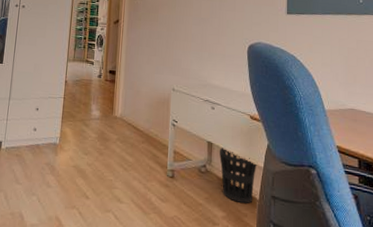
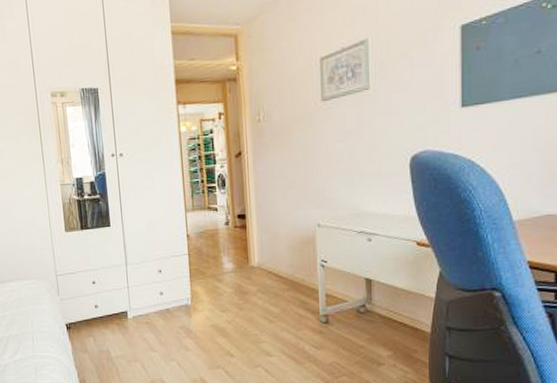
wastebasket: present [219,147,258,203] -> none [381,283,428,339]

